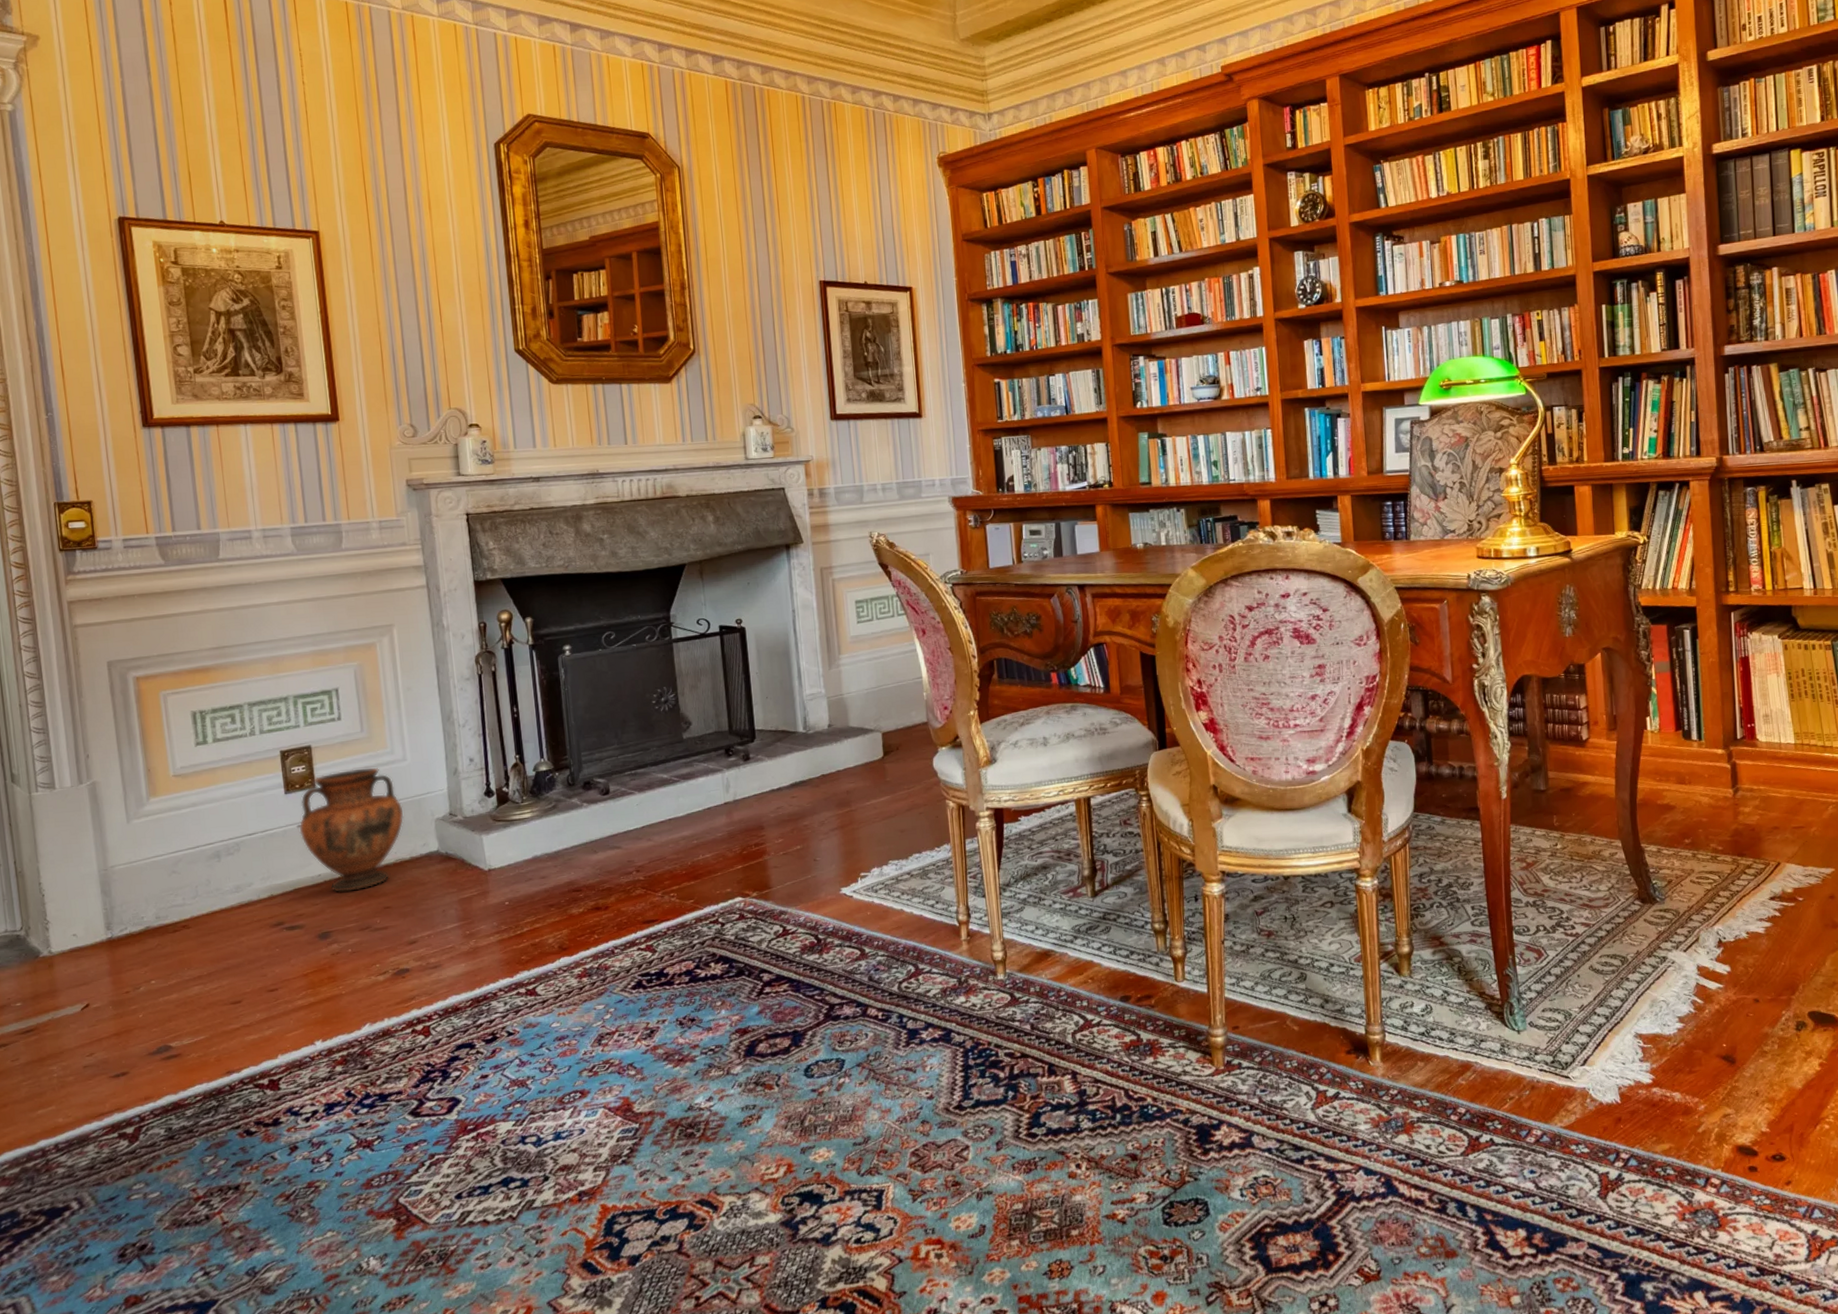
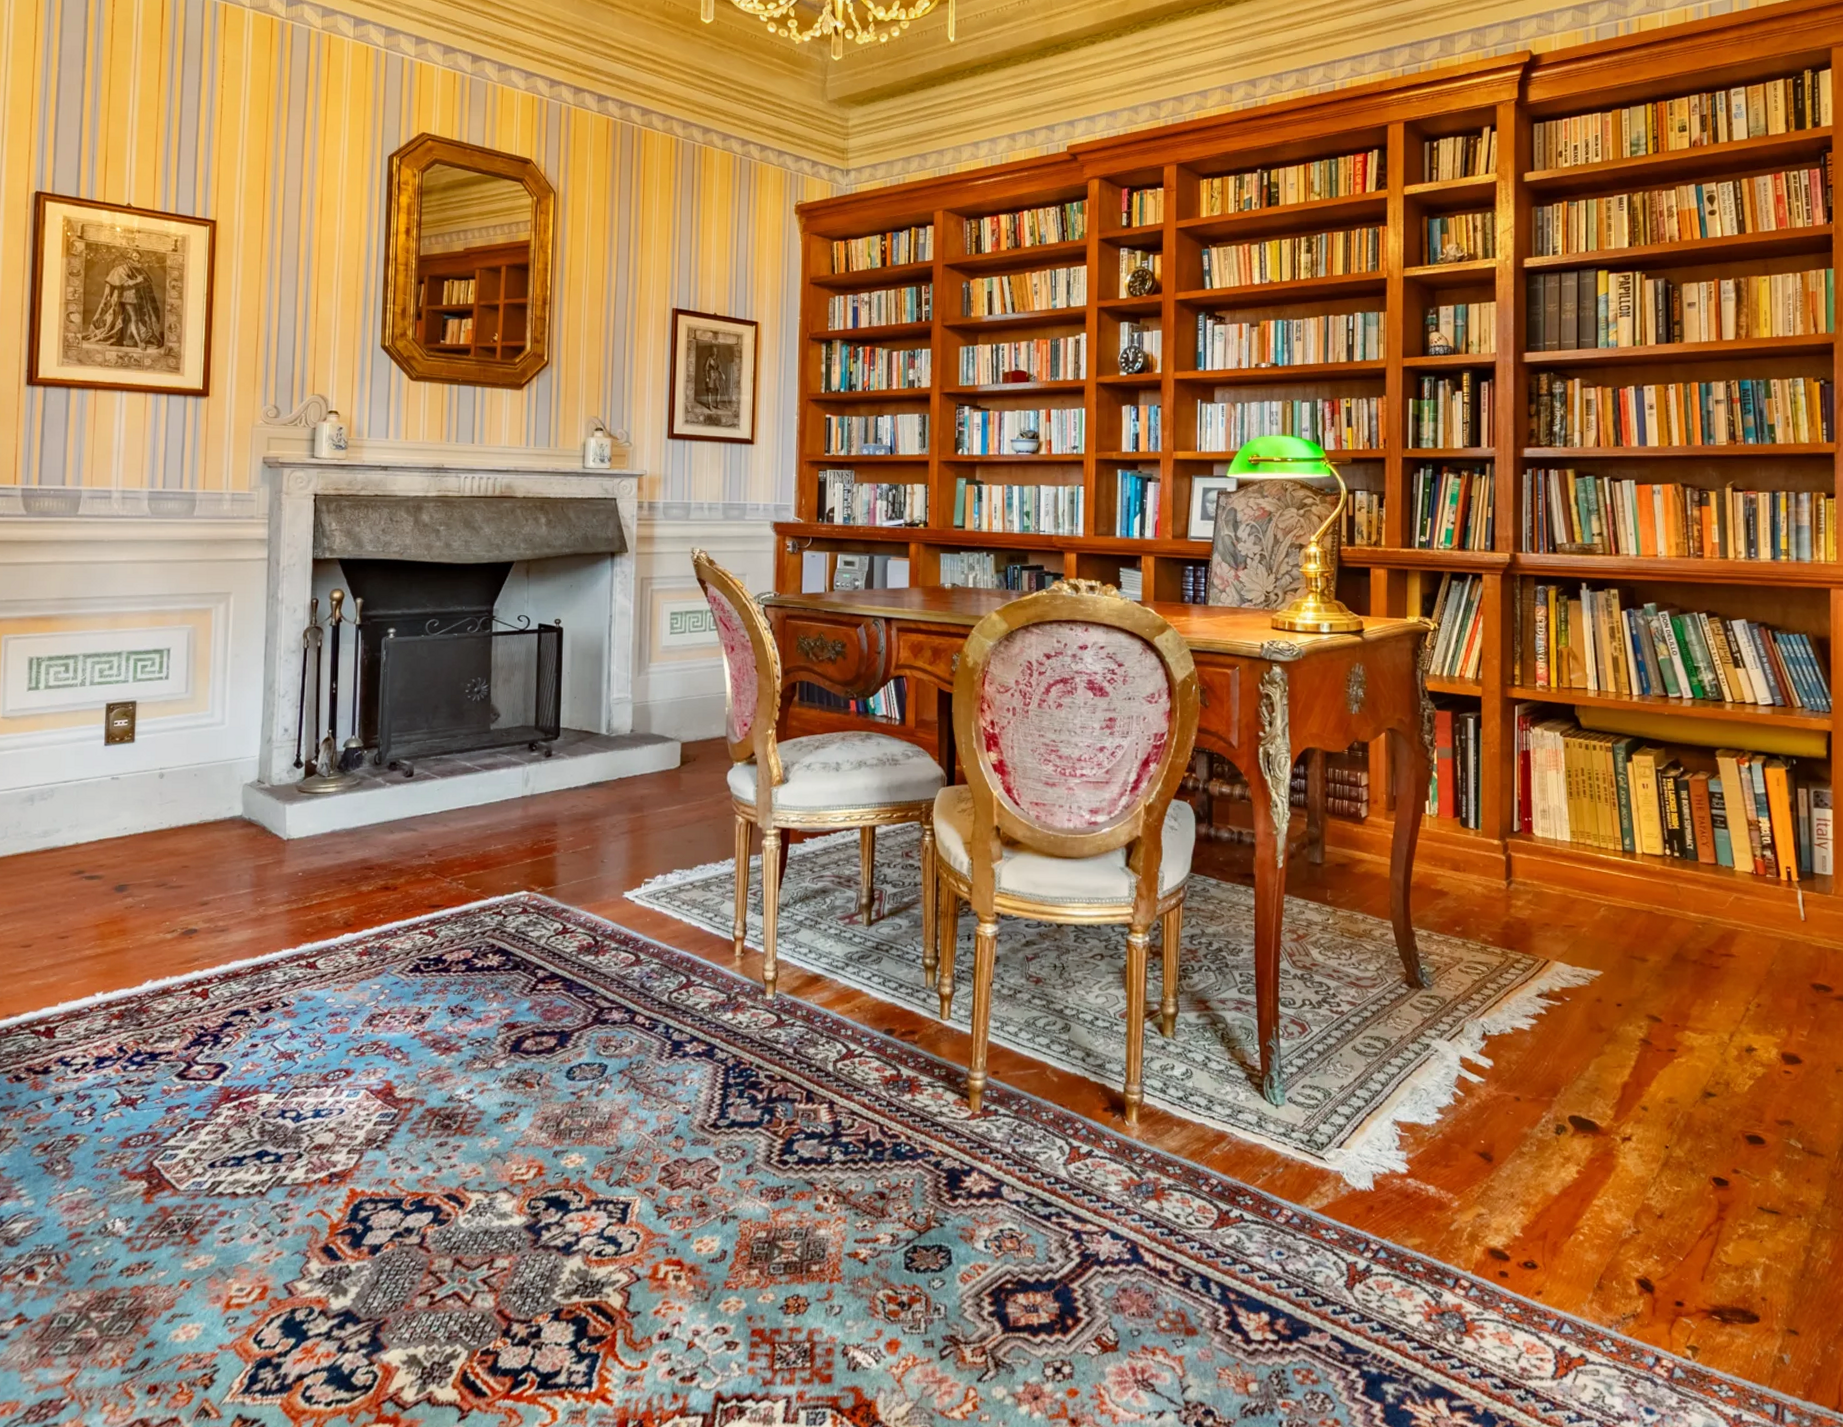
vase: present [299,767,404,893] -> none [112,728,215,847]

